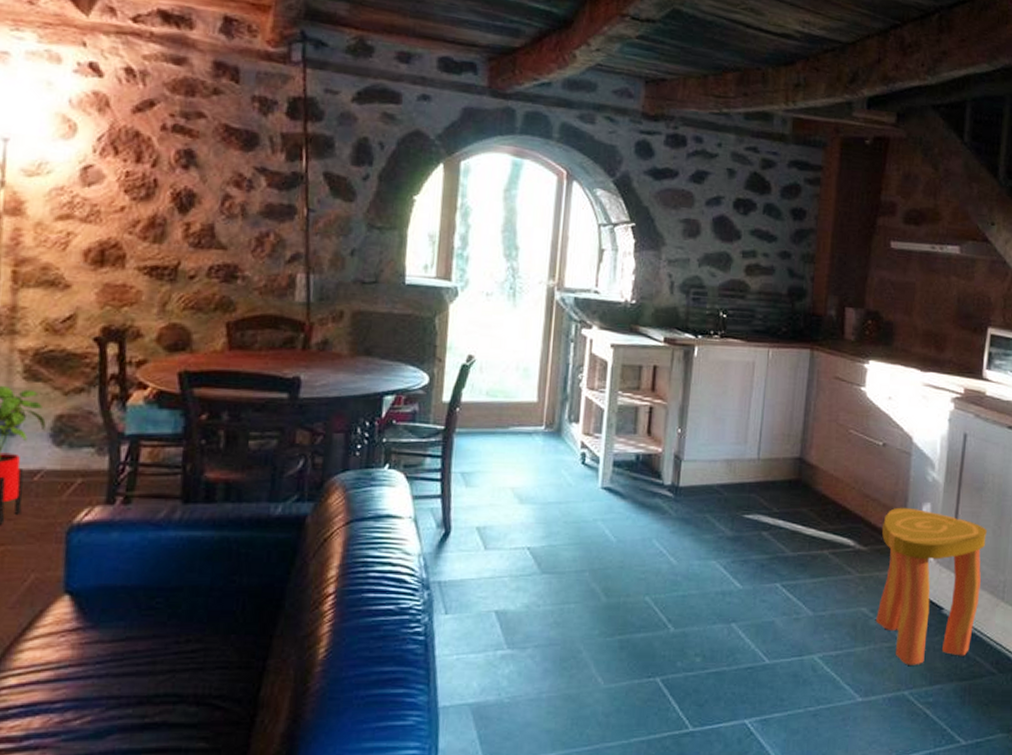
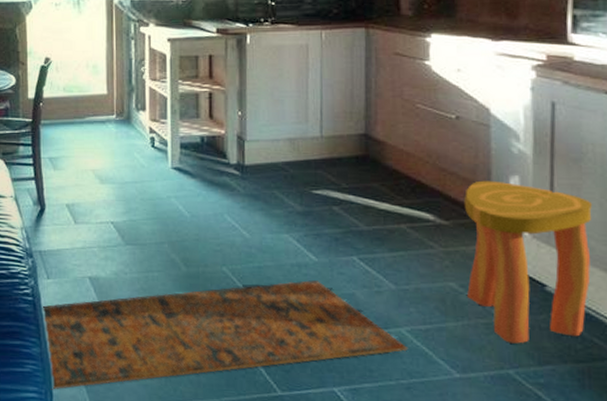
rug: none [435,609,818,744] -> present [42,280,407,390]

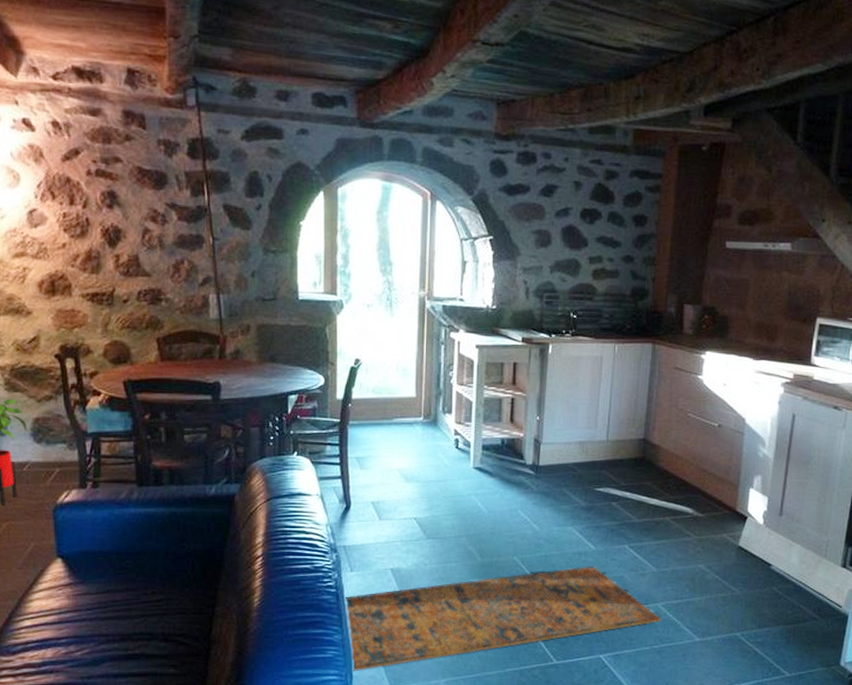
stool: present [465,180,593,344] -> none [712,479,813,612]

